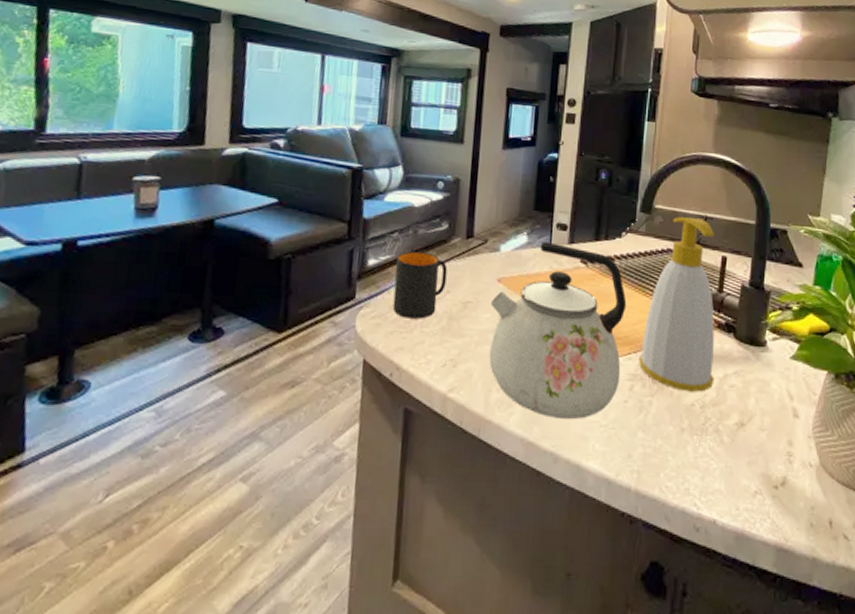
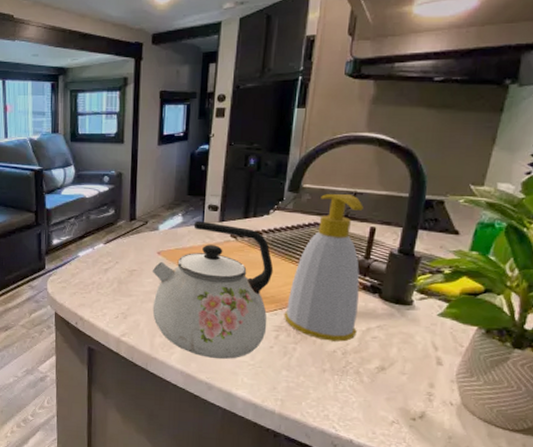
mug: present [392,251,447,319] -> none [74,233,115,283]

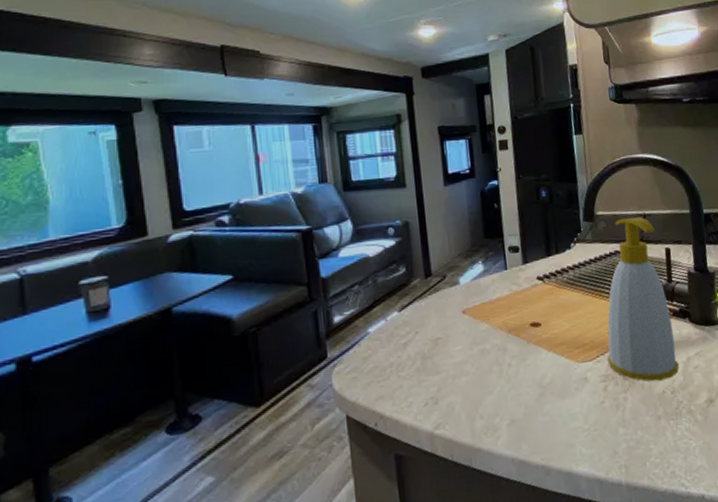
kettle: present [152,221,274,359] -> none [459,266,594,433]

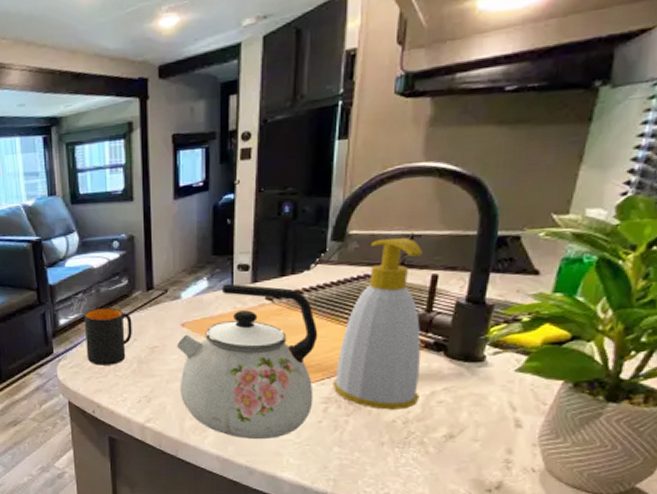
mug: none [360,298,414,367] -> present [83,308,132,366]
kettle: none [459,266,594,433] -> present [176,284,318,440]

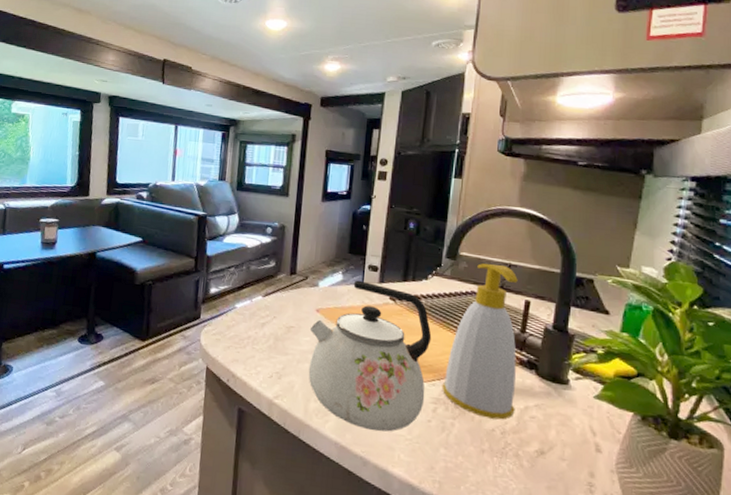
mug: present [83,308,132,366] -> none [229,283,274,338]

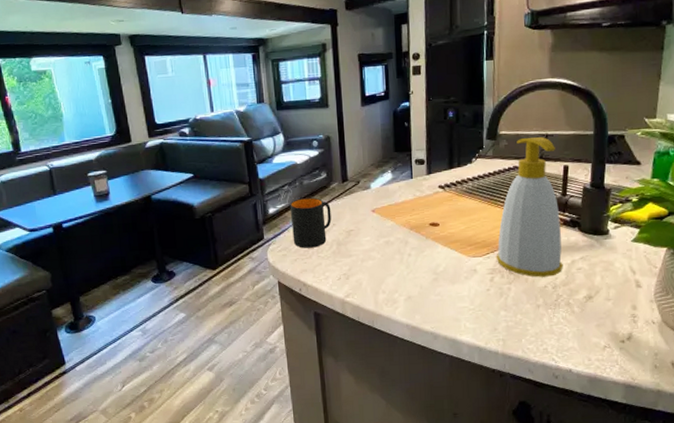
mug: none [229,283,274,338] -> present [289,197,332,248]
kettle: present [308,280,432,432] -> none [368,175,482,308]

